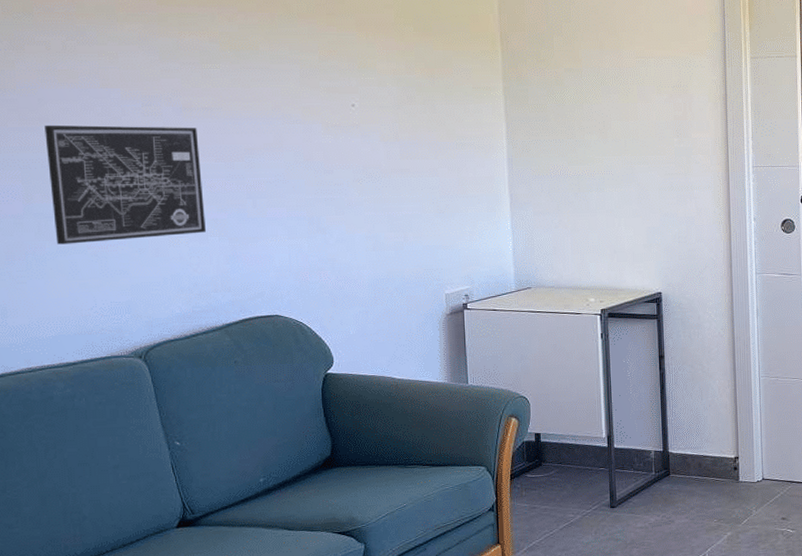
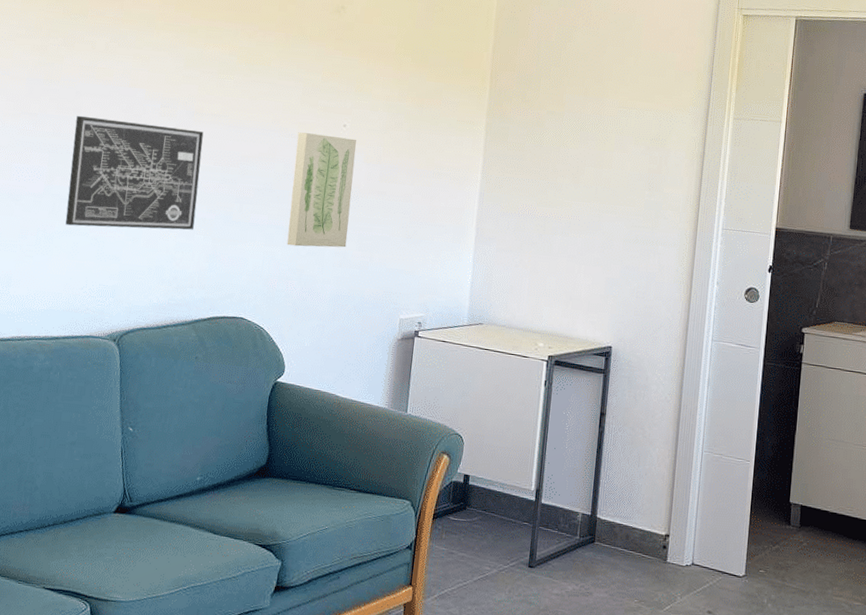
wall art: none [303,117,377,236] -> present [287,132,357,248]

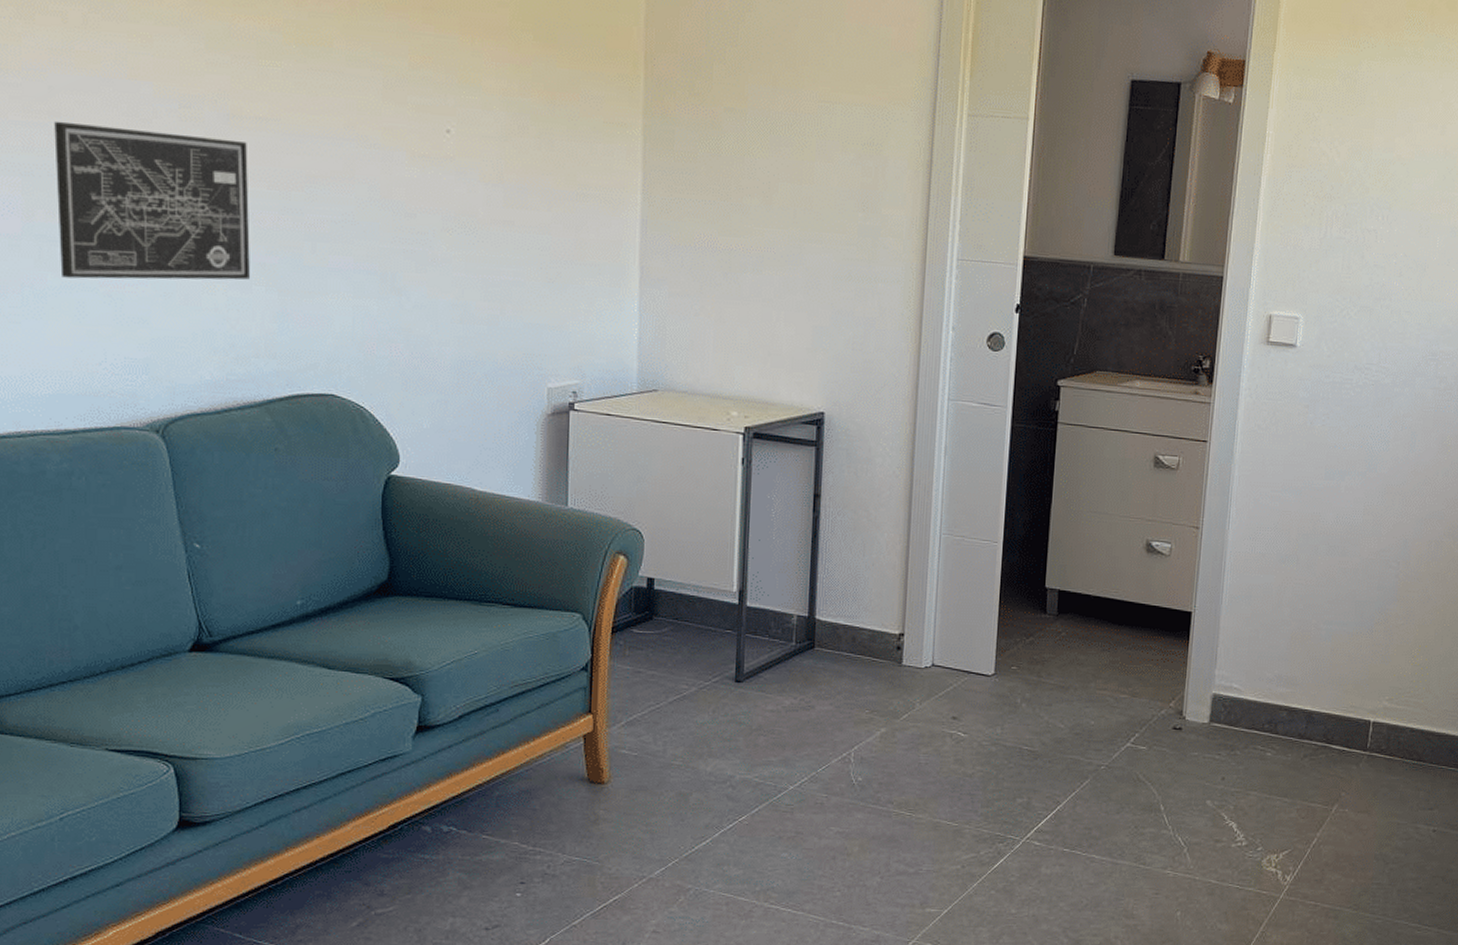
wall art: present [287,132,357,248] -> none [382,141,468,298]

